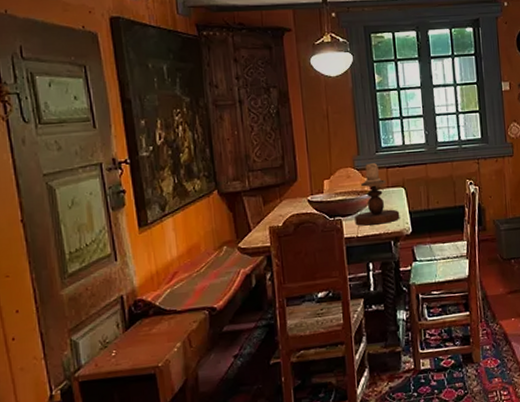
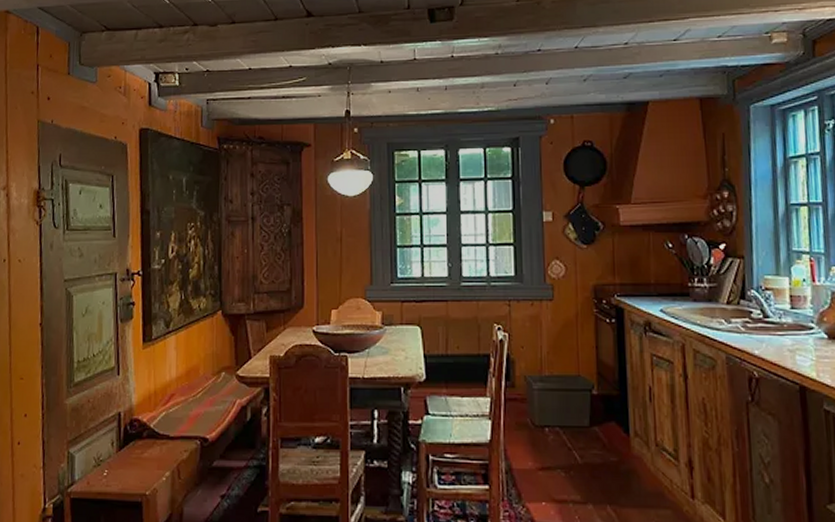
candlestick: present [355,163,400,226] -> none [362,295,413,366]

